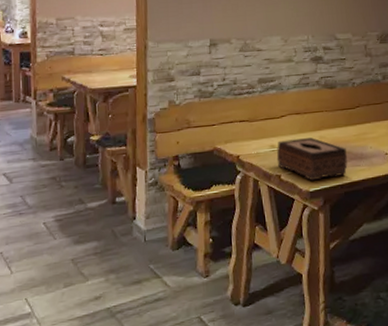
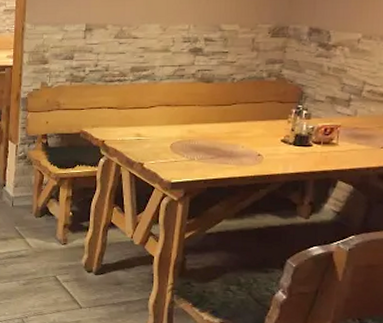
tissue box: present [276,137,348,181] -> none [141,130,216,173]

